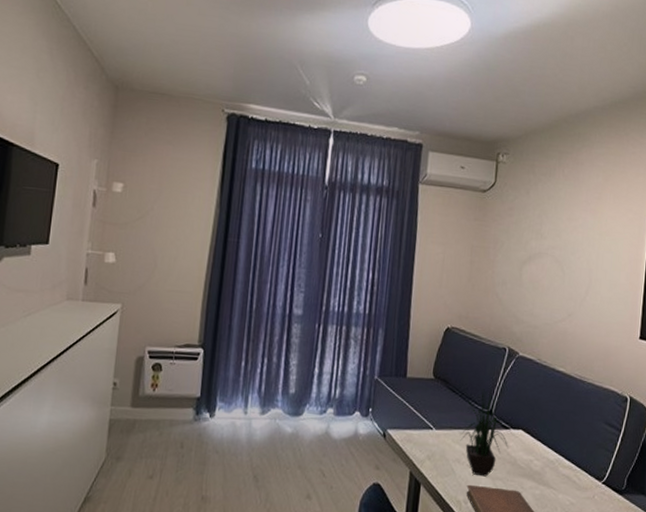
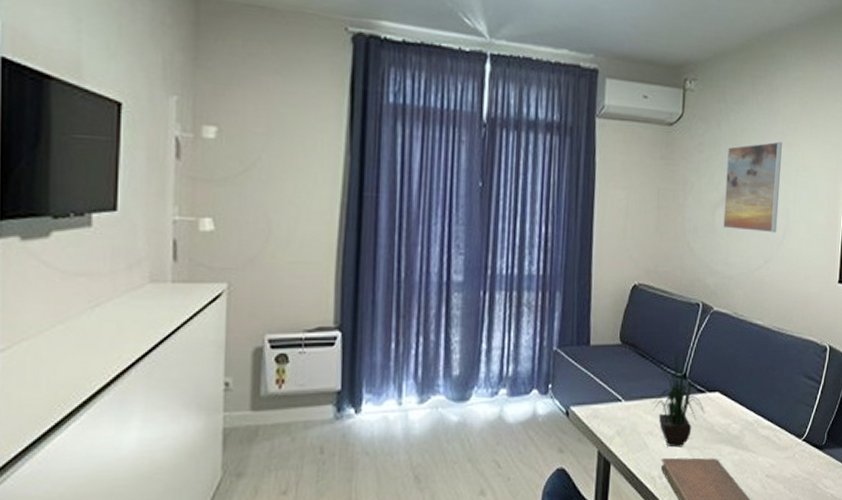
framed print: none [529,208,586,290] -> present [723,141,782,233]

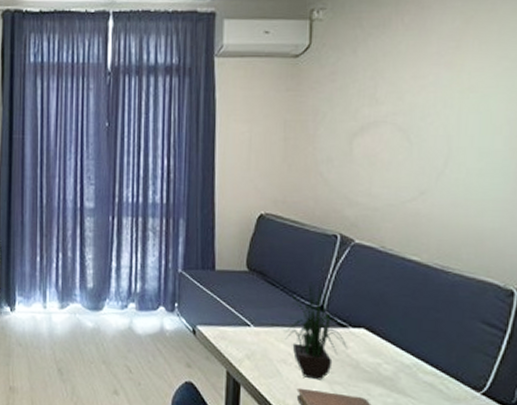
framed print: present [723,141,782,233] -> none [363,62,439,162]

